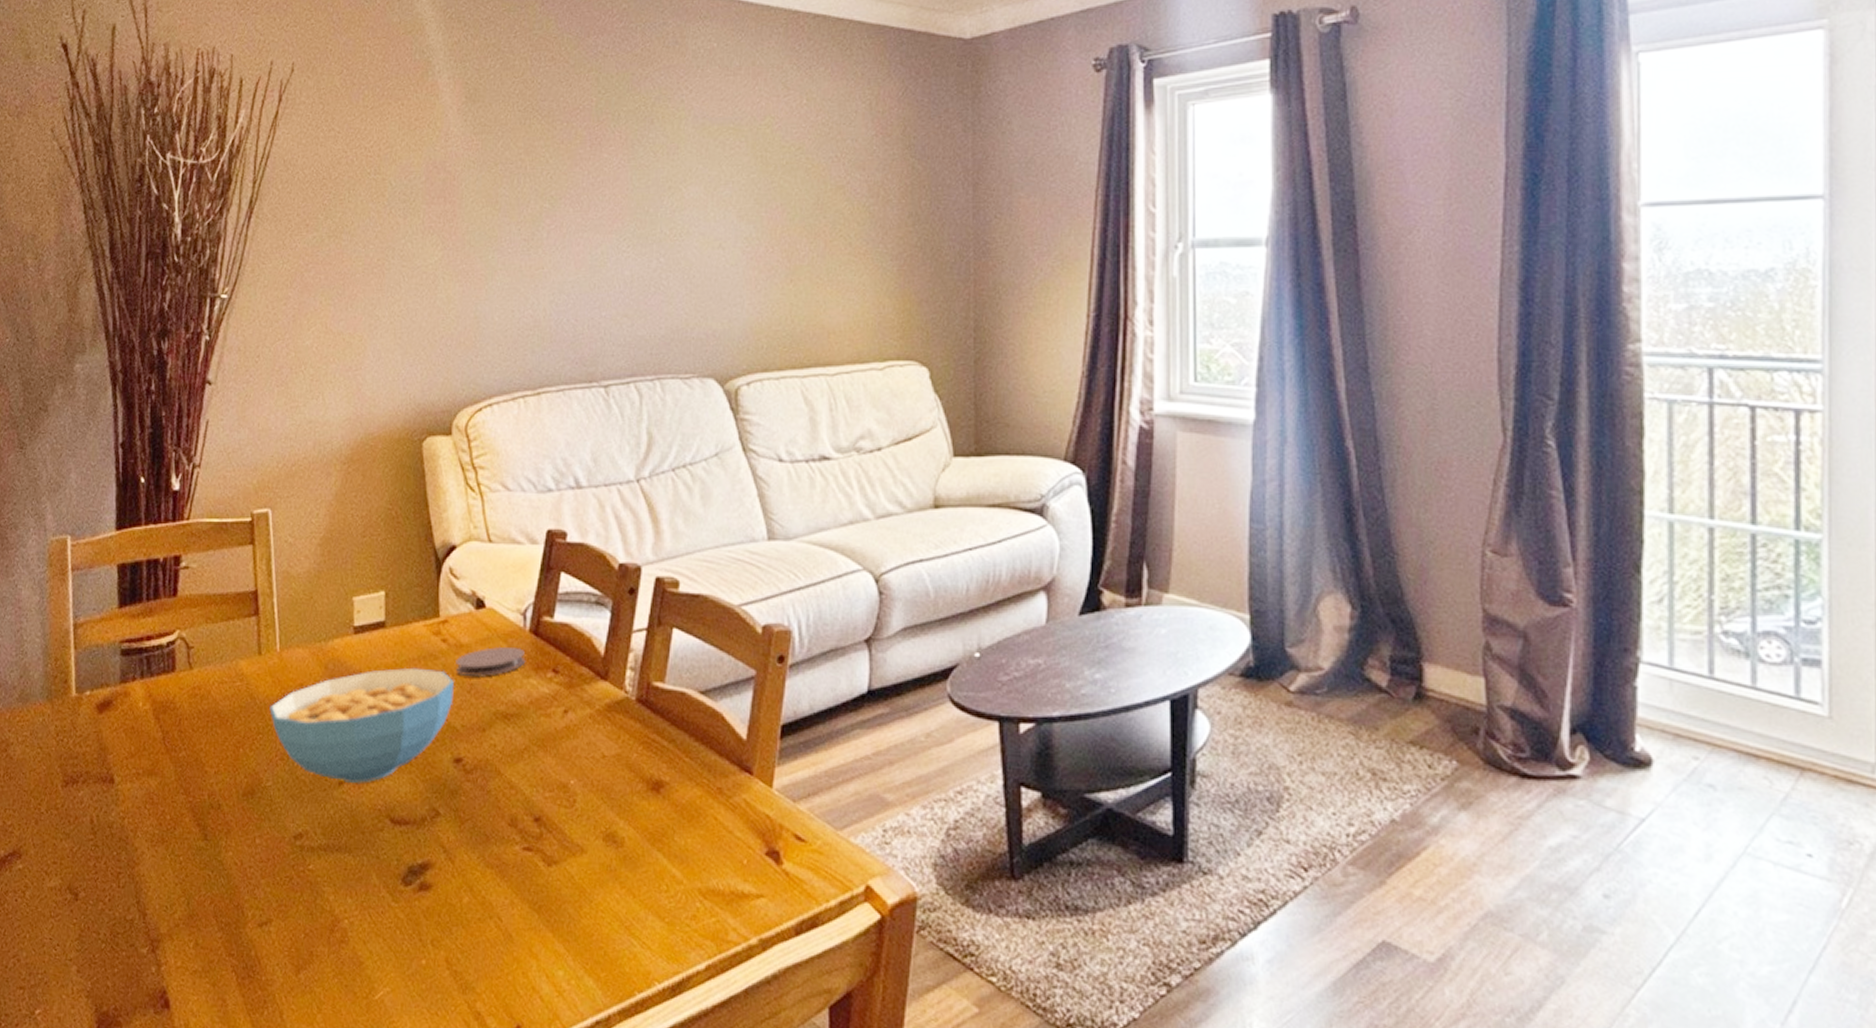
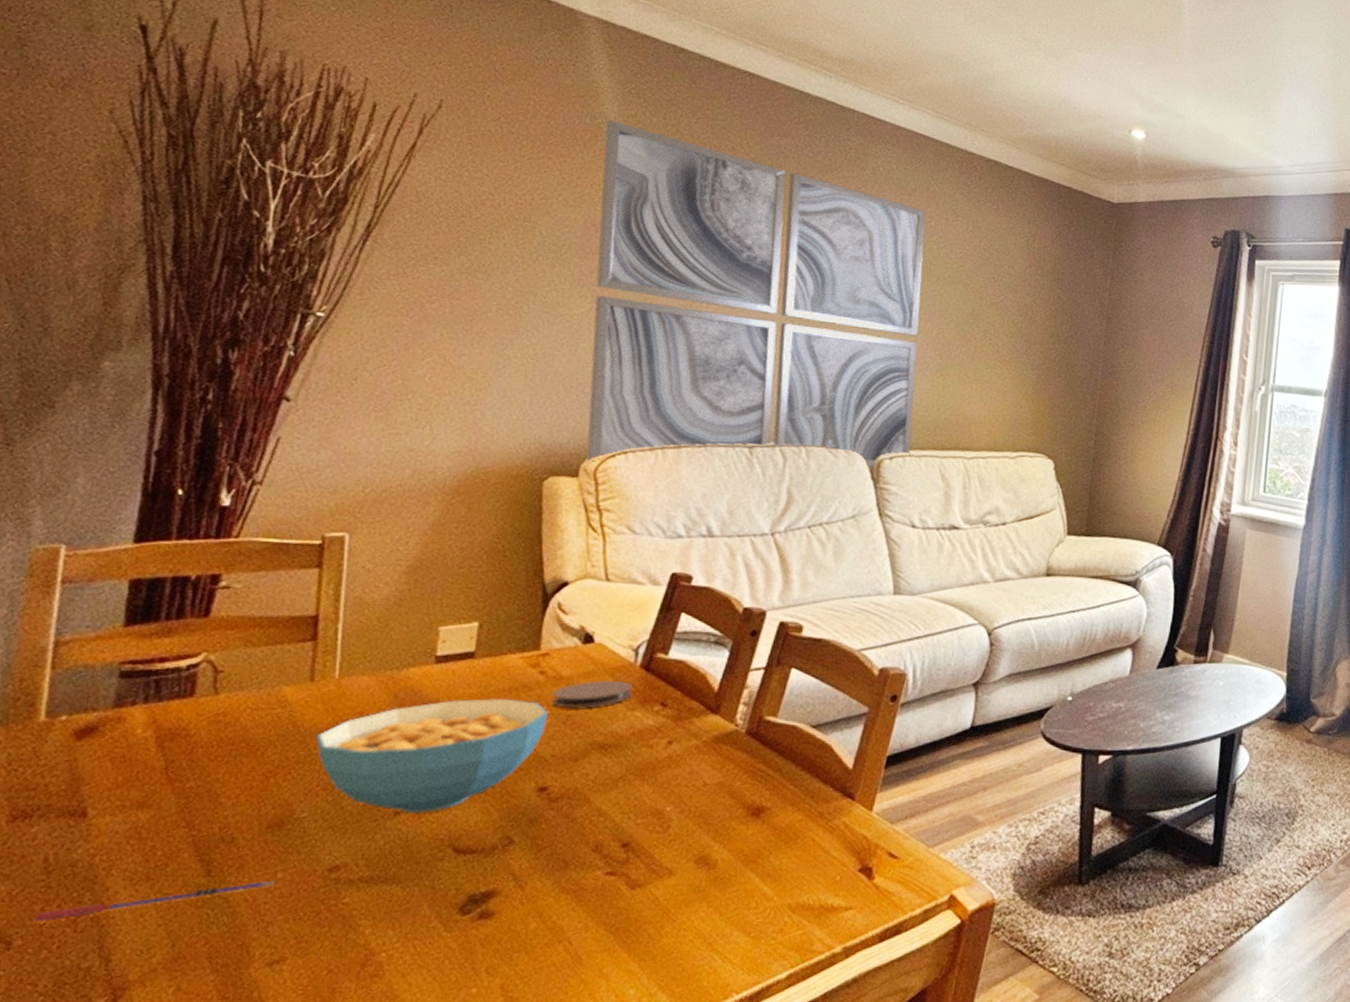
pen: none [90,845,255,877] -> present [33,880,275,922]
wall art: none [433,51,768,418] -> present [586,120,926,468]

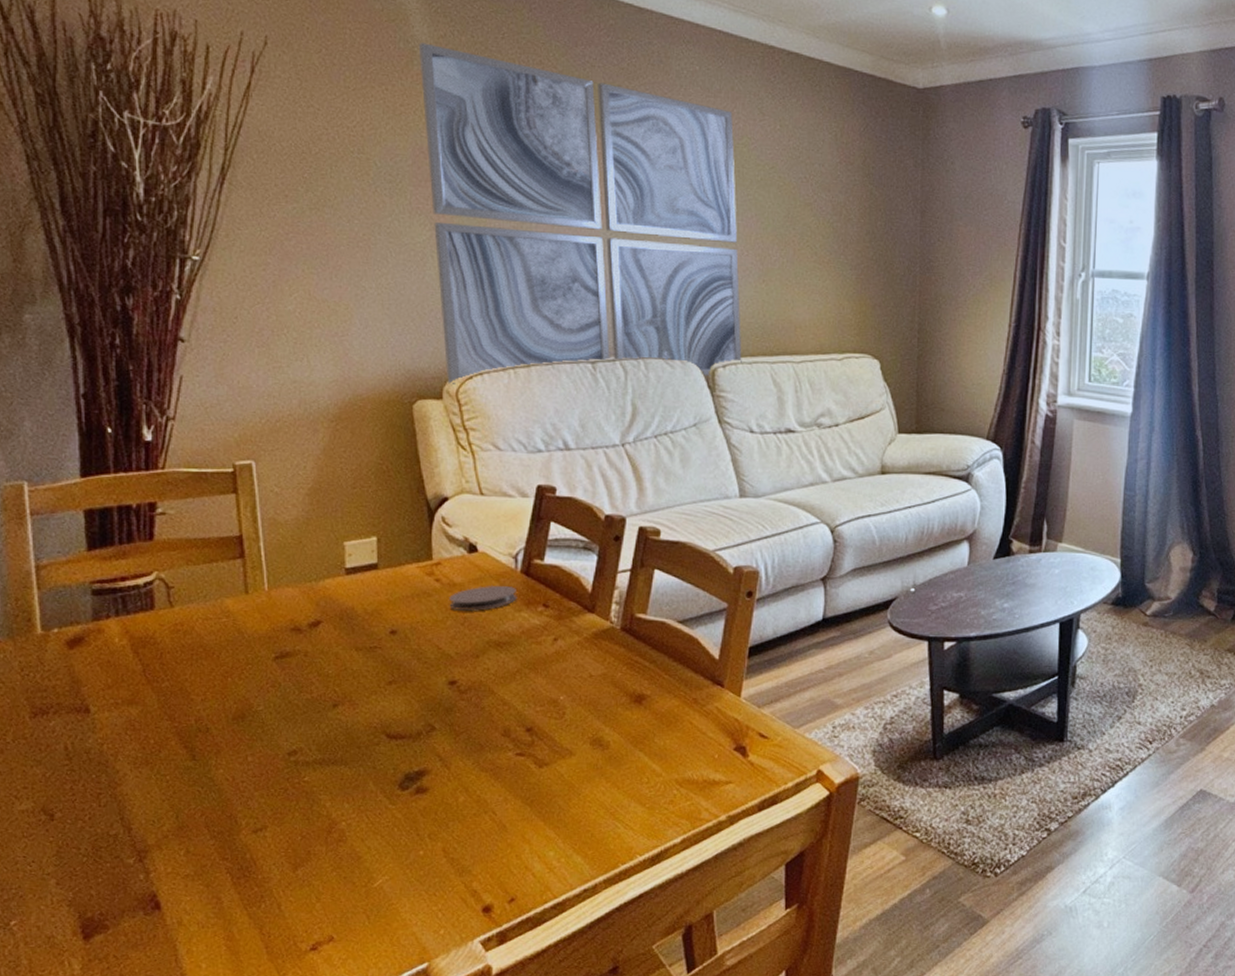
pen: present [33,880,275,922] -> none [66,763,247,798]
cereal bowl: present [315,698,549,814] -> none [259,604,448,706]

